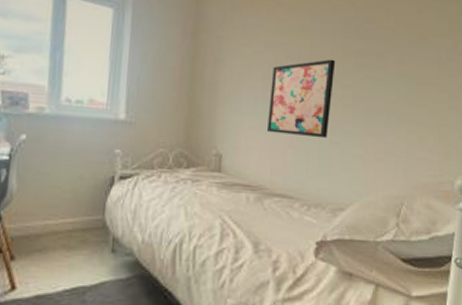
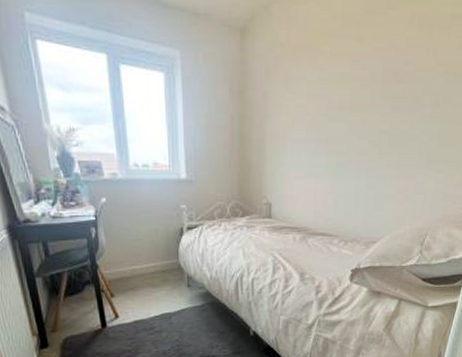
wall art: present [266,59,336,139] -> none [309,106,374,183]

